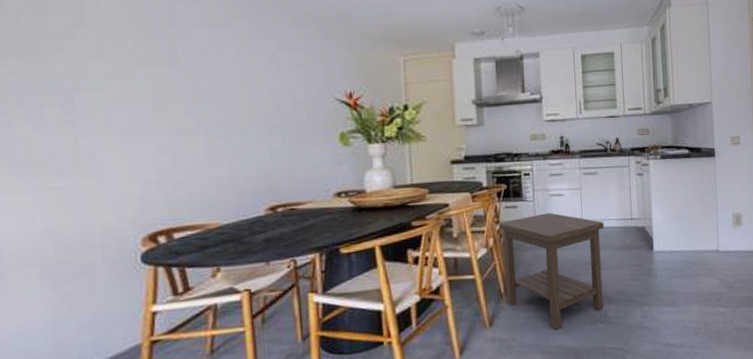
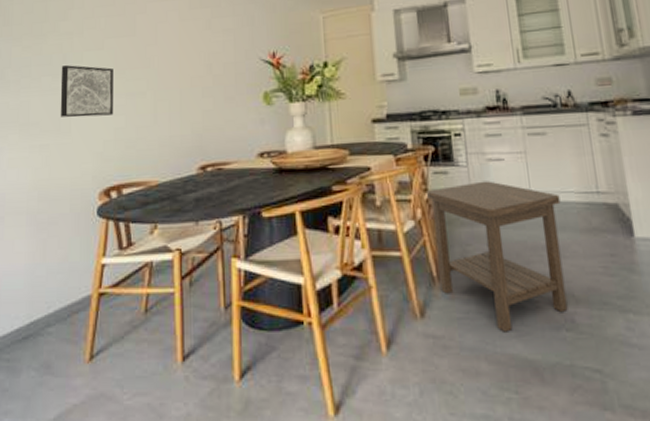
wall art: none [72,94,154,156] -> present [60,65,113,118]

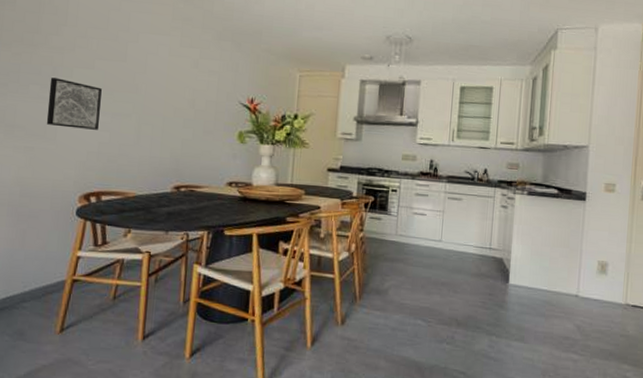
side table: present [427,181,568,332] -> none [360,229,462,341]

